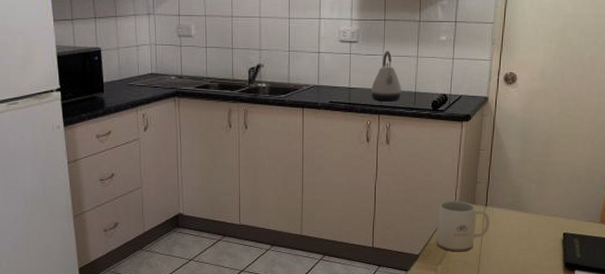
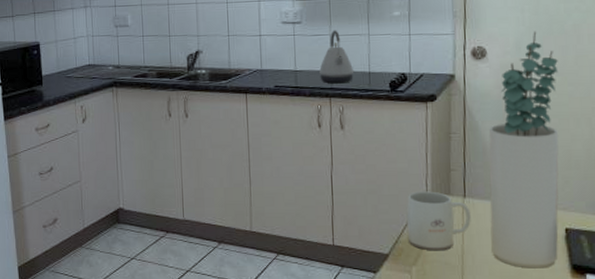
vase: none [503,61,574,266] -> present [488,31,559,269]

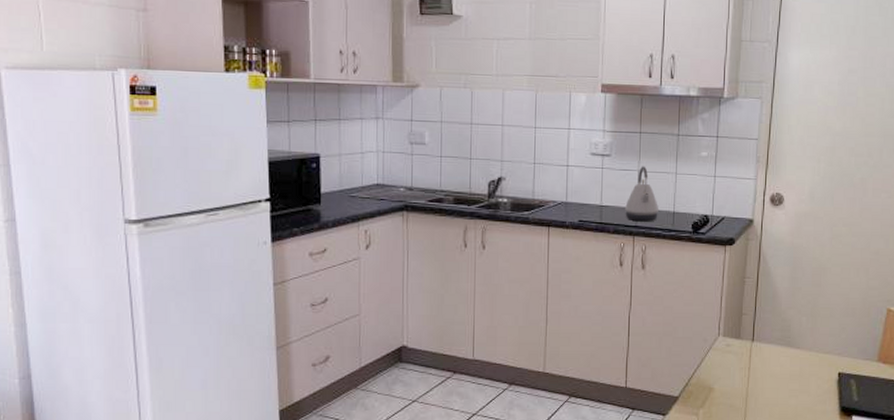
mug: present [406,191,471,251] -> none [697,334,757,394]
vase: present [488,31,559,269] -> none [772,182,845,411]

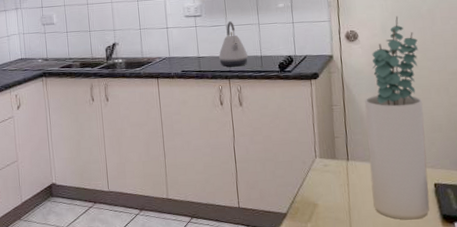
vase: none [772,182,845,411] -> present [364,16,430,220]

